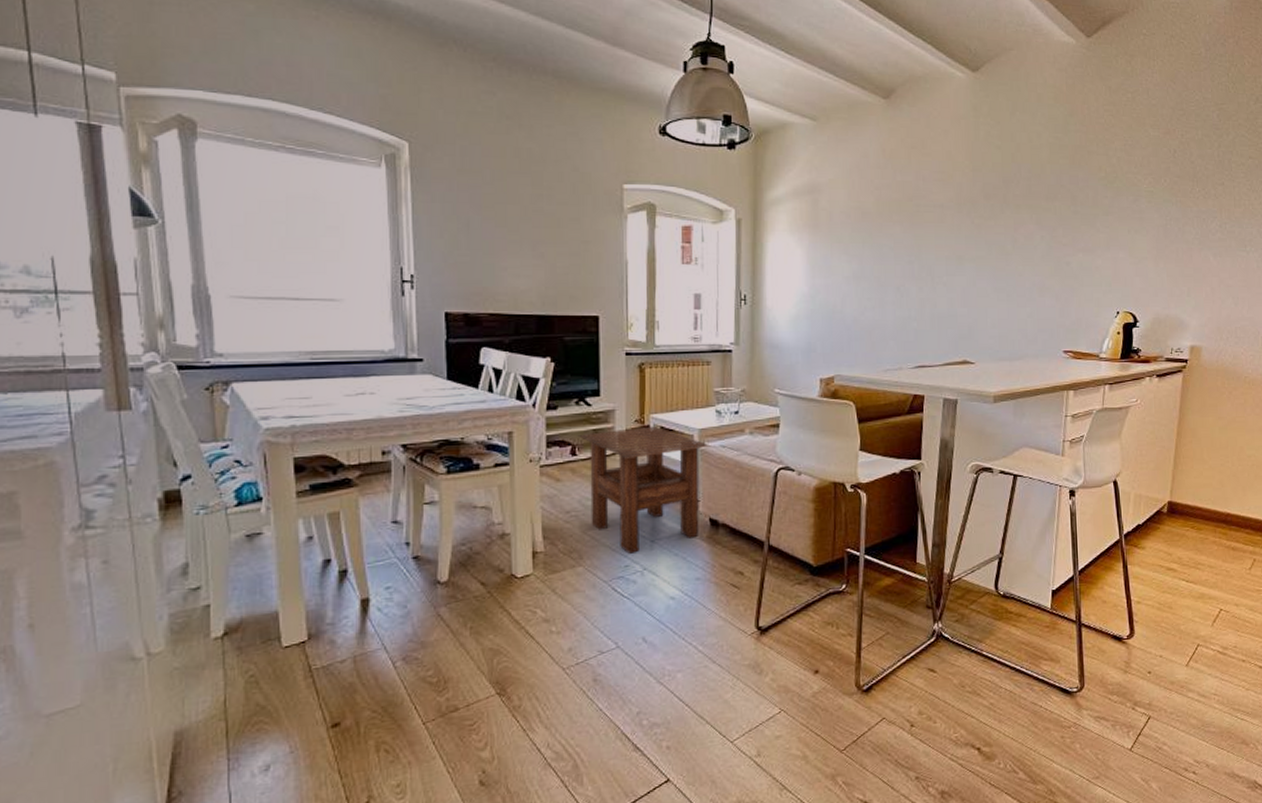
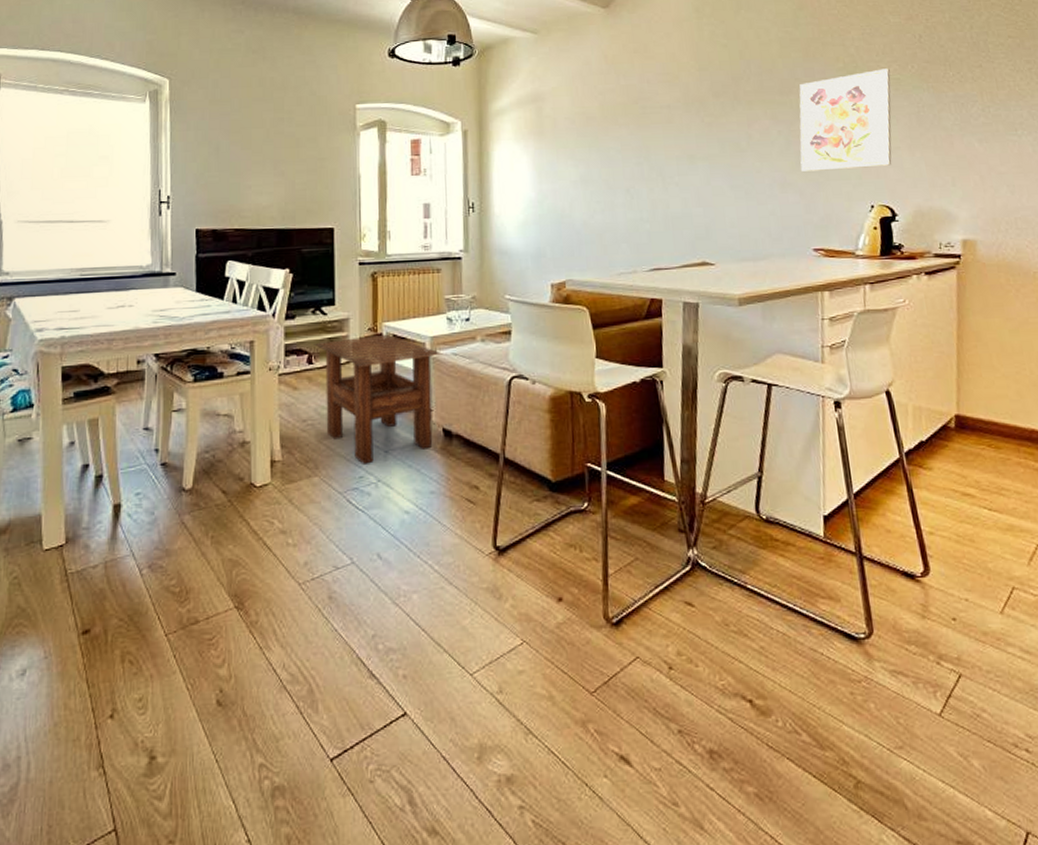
wall art: none [1058,181,1145,277] -> present [799,68,892,172]

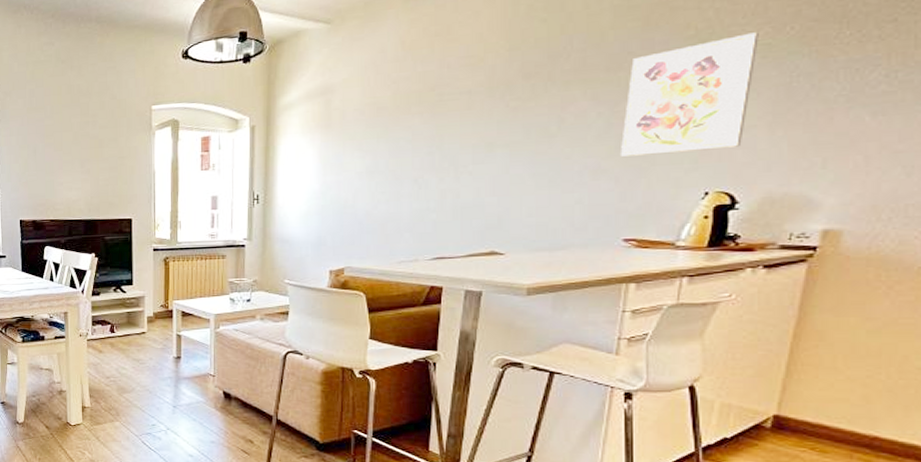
side table: present [314,334,442,464] -> none [115,310,225,415]

